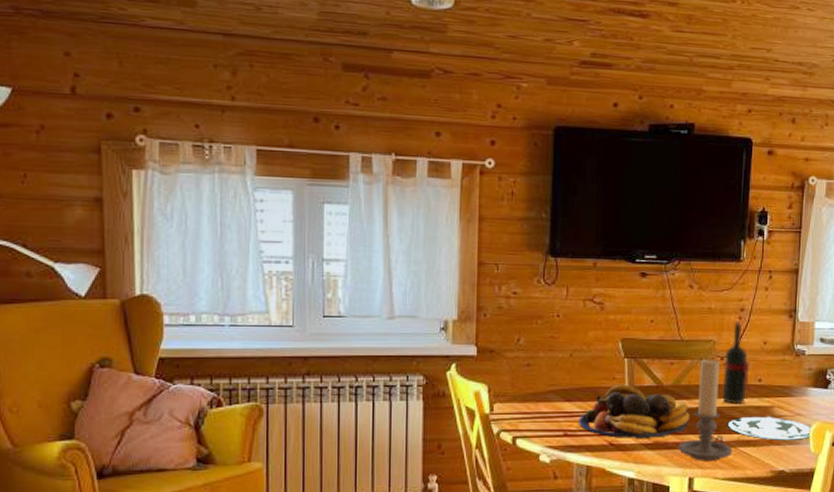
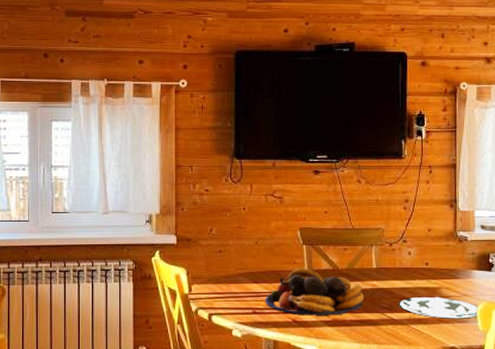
candle holder: present [677,359,733,461] -> none [354,245,405,337]
wine bottle: present [722,320,750,405] -> none [392,210,418,287]

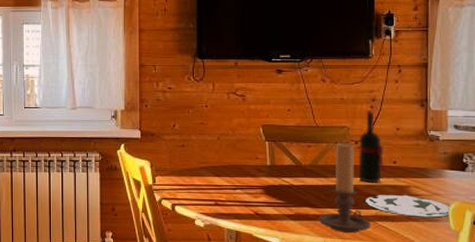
fruit bowl: present [265,268,365,316] -> none [228,163,329,210]
candle holder: none [354,245,405,337] -> present [318,143,371,233]
wine bottle: none [392,210,418,287] -> present [358,109,386,184]

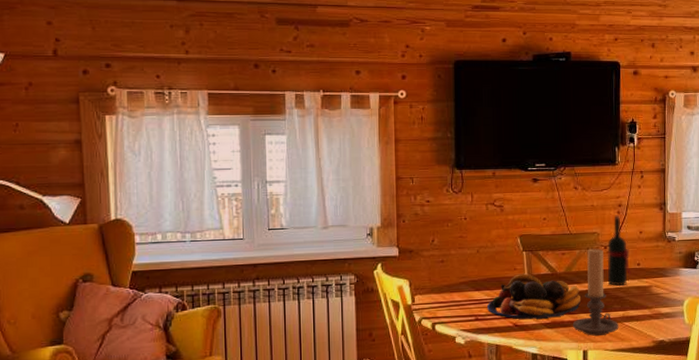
fruit bowl: none [228,163,329,210] -> present [487,273,582,319]
plate: present [365,194,451,218] -> none [613,294,685,315]

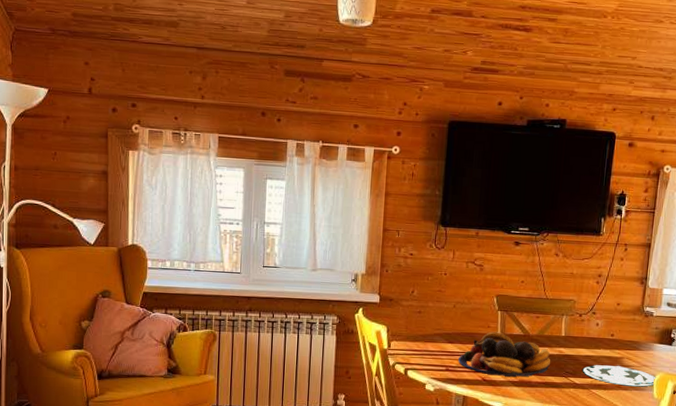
candle holder: present [572,248,619,336] -> none [539,315,586,399]
wine bottle: present [607,214,631,287] -> none [579,284,605,355]
plate: none [613,294,685,315] -> present [582,365,656,387]

